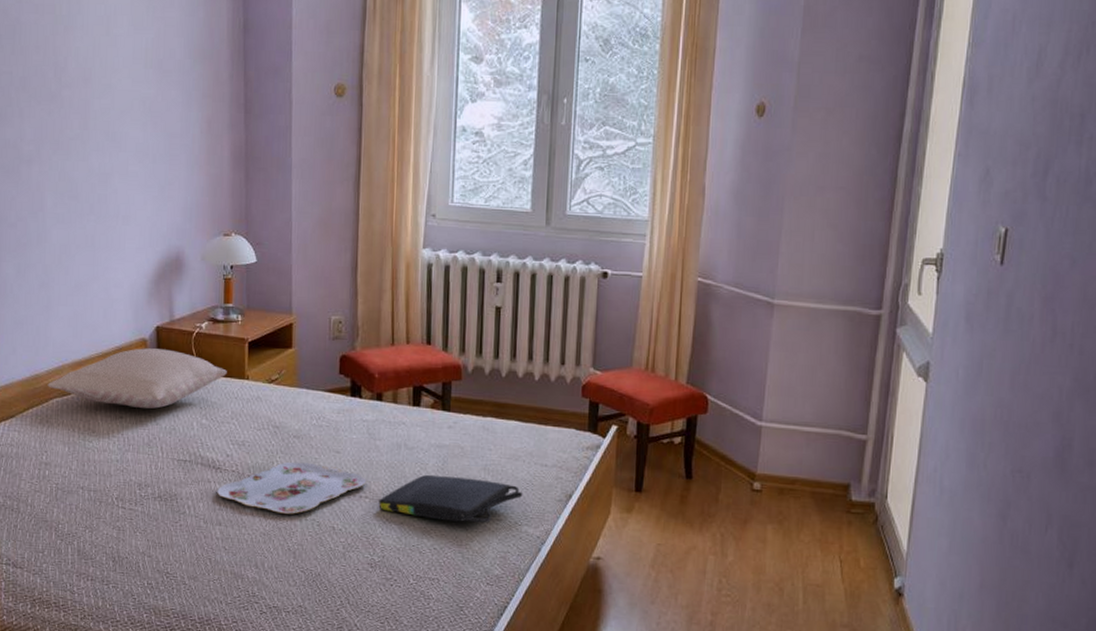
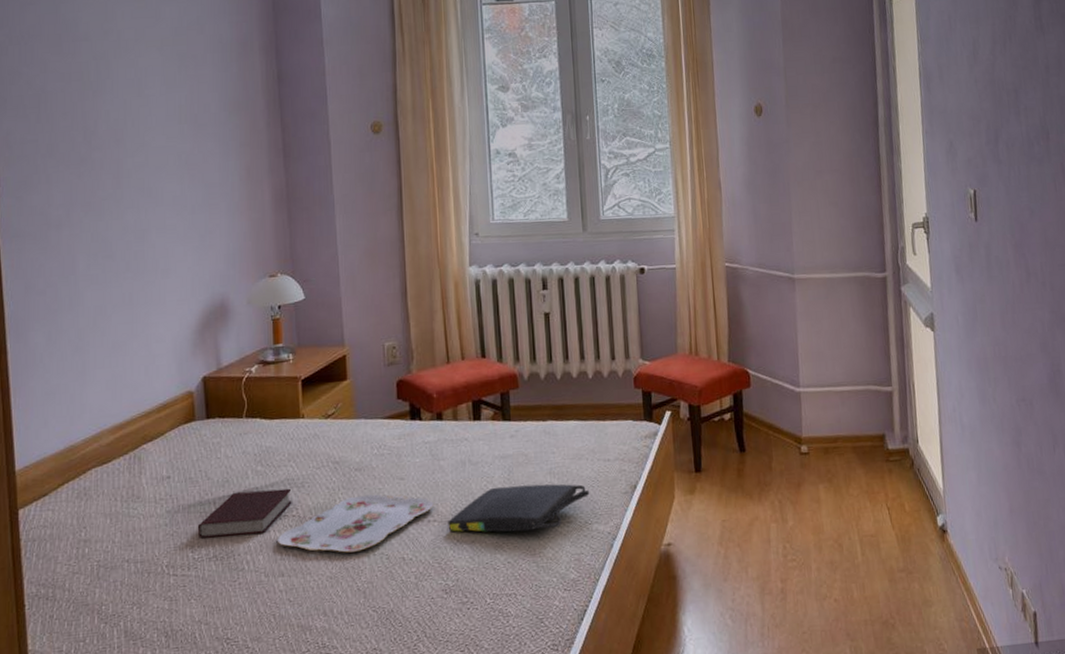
pillow: present [47,348,227,409] -> none [84,399,281,466]
book: none [145,441,233,483] -> present [197,488,292,539]

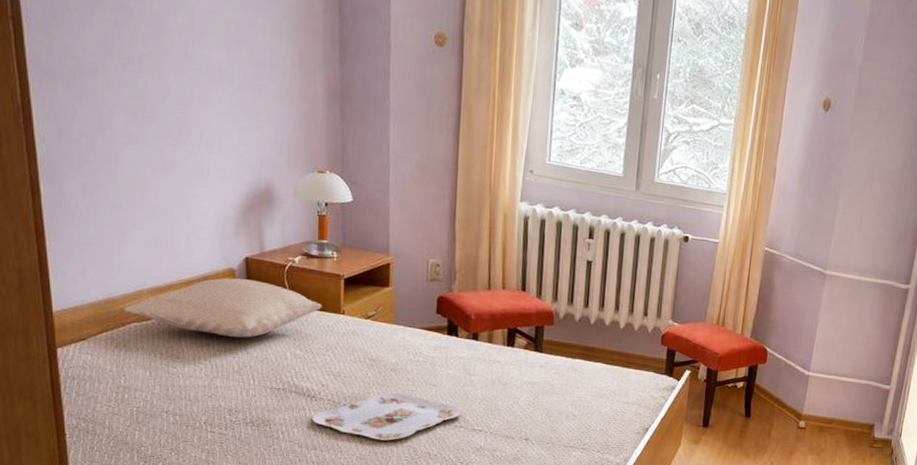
pillow: none [84,399,281,466] -> present [123,278,322,338]
book: present [197,488,292,539] -> none [235,370,329,411]
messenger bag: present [448,484,590,533] -> none [473,408,606,452]

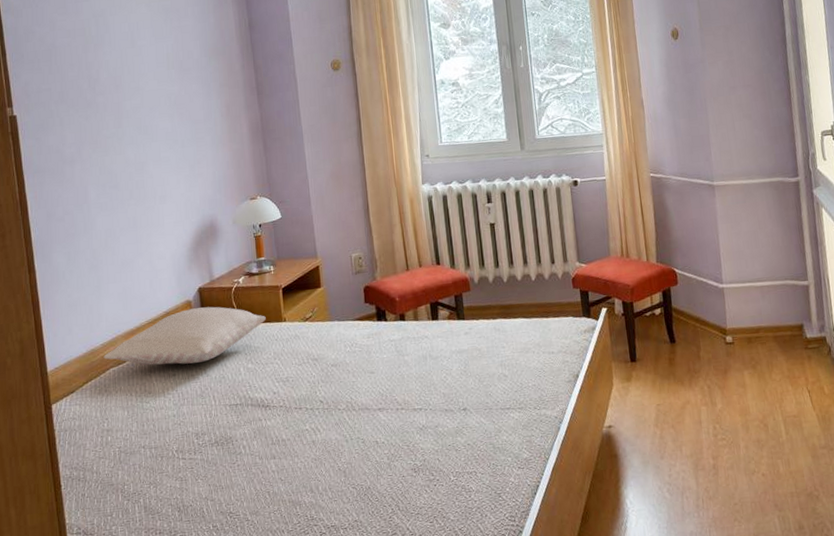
serving tray: present [312,393,462,441] -> none [268,386,401,438]

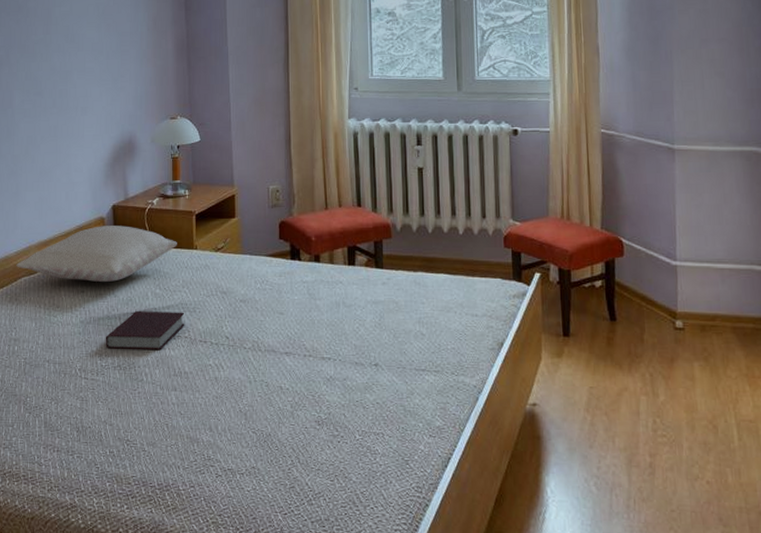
book: none [200,382,279,427] -> present [105,311,185,351]

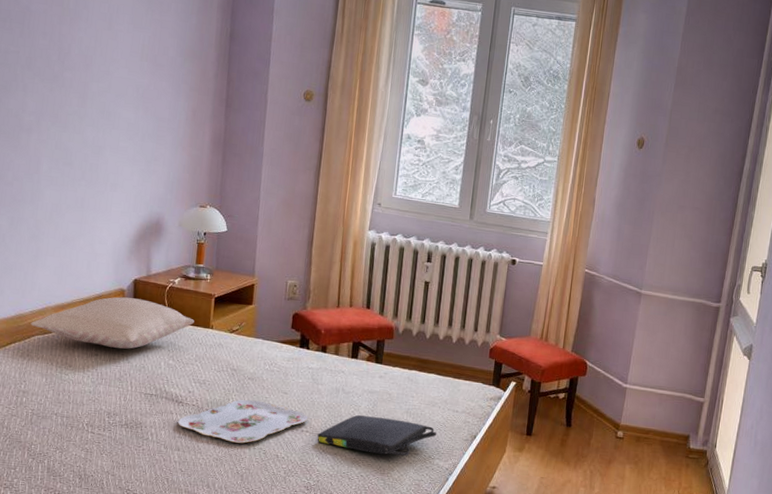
book: present [105,311,185,351] -> none [115,378,195,414]
serving tray: none [172,325,309,376] -> present [178,399,308,444]
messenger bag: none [322,330,457,375] -> present [317,415,437,456]

